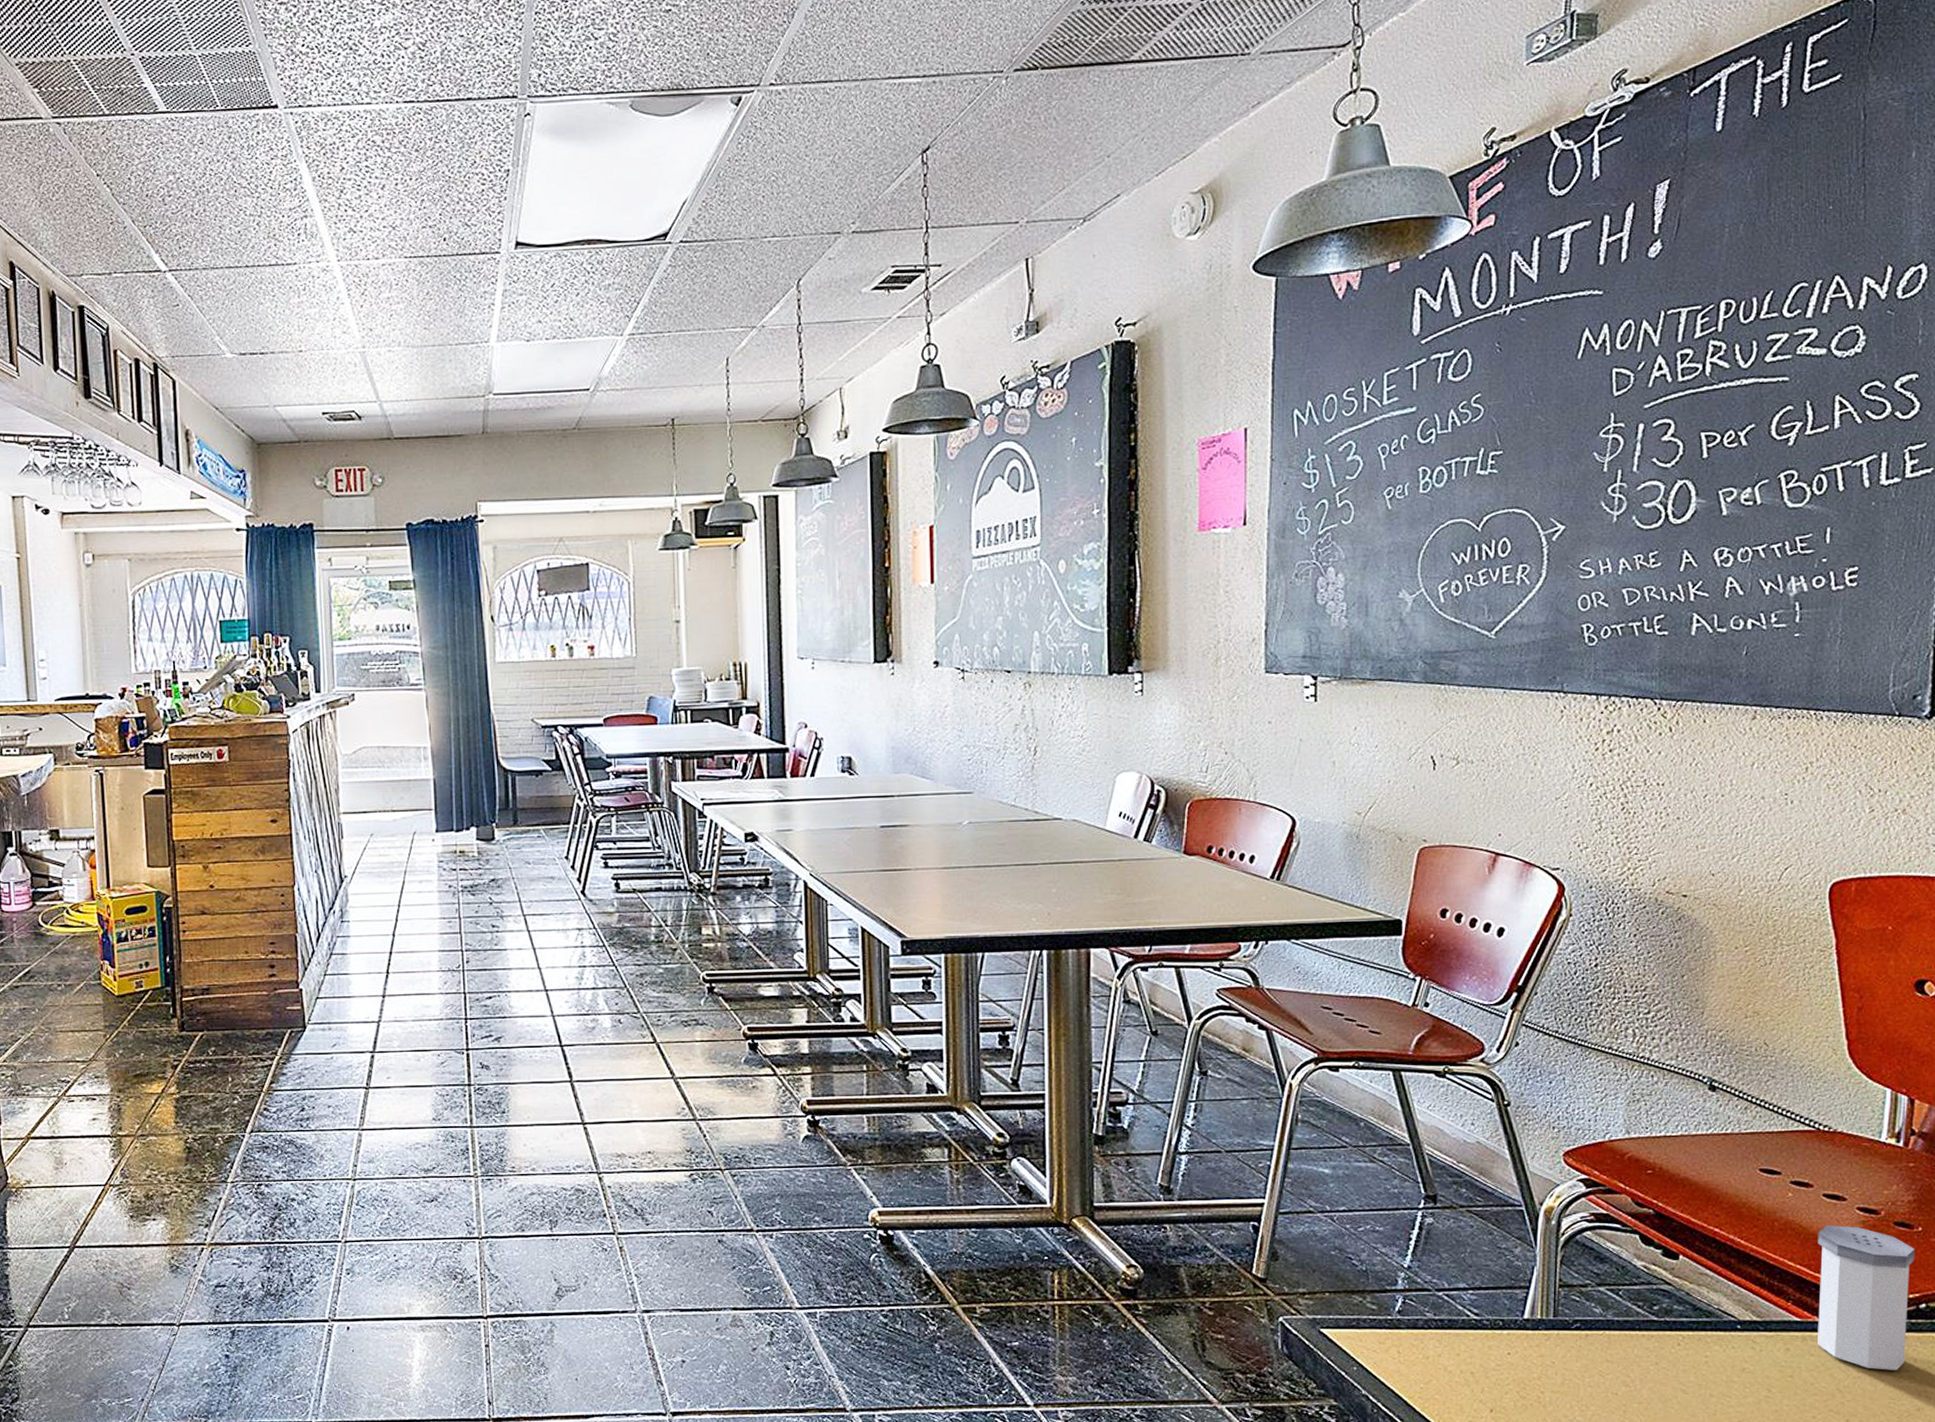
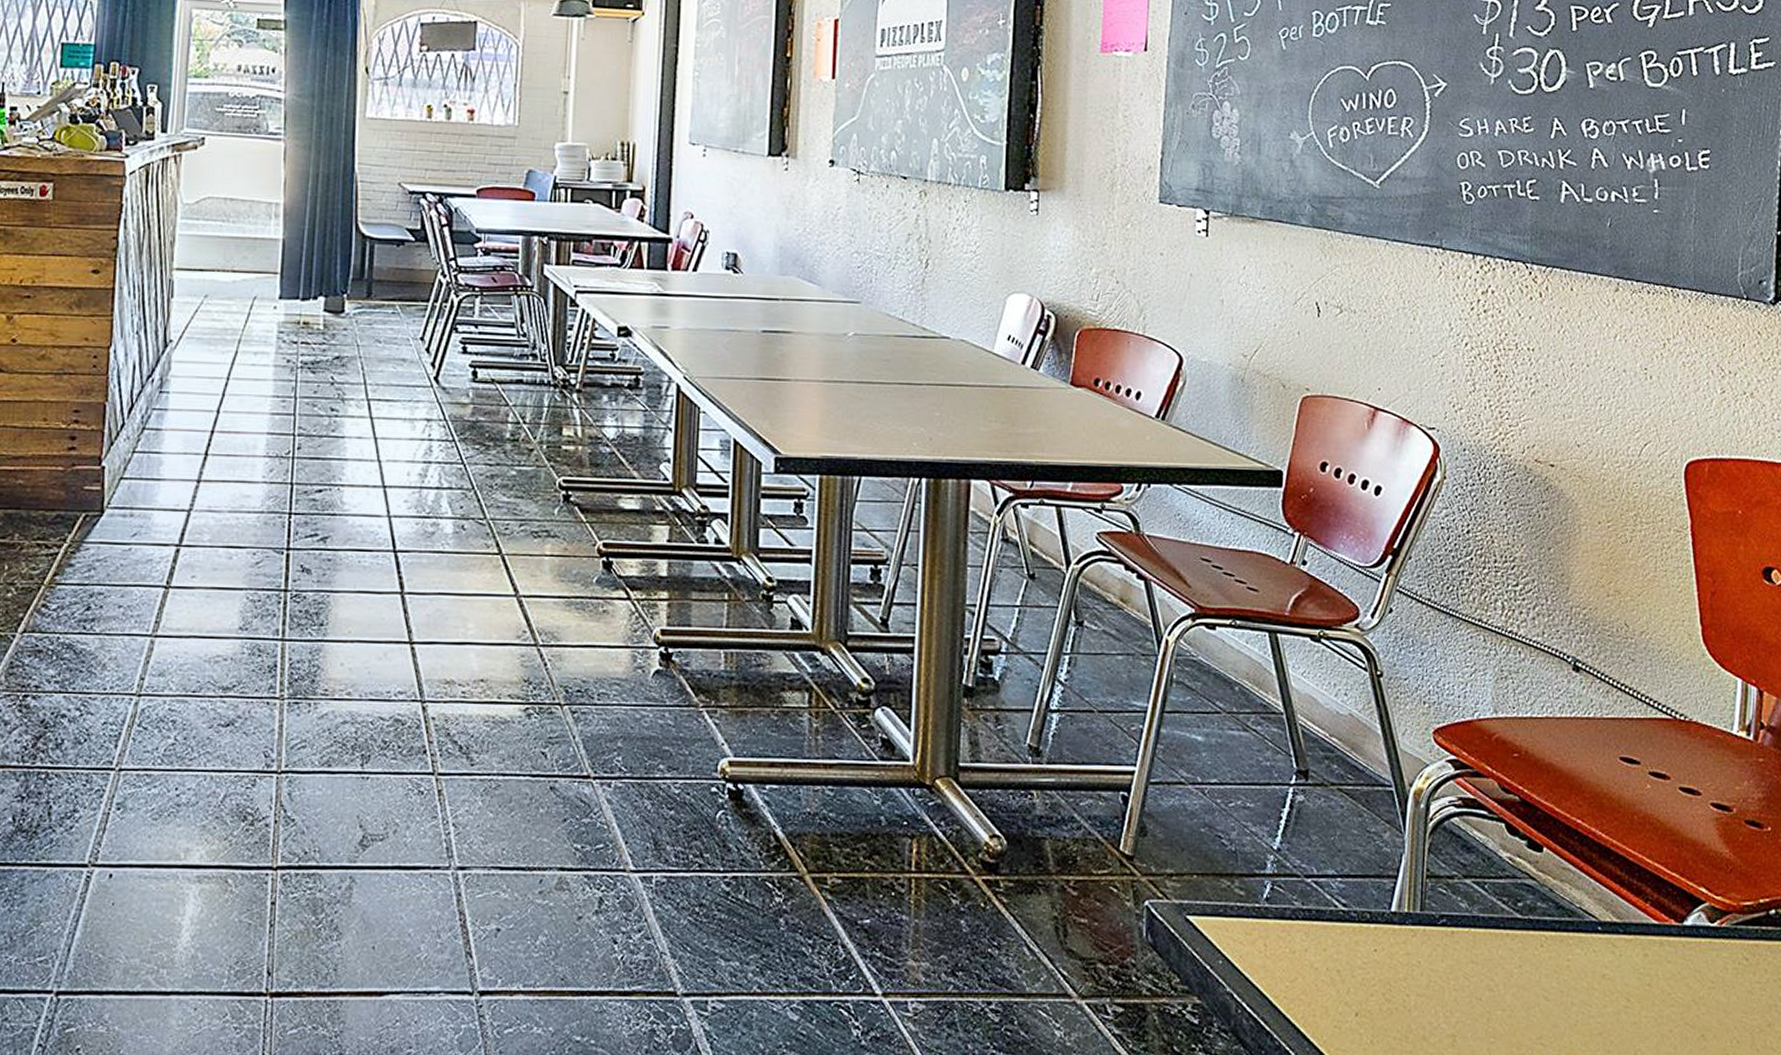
salt shaker: present [1818,1225,1915,1370] -> none [1674,821,1765,981]

